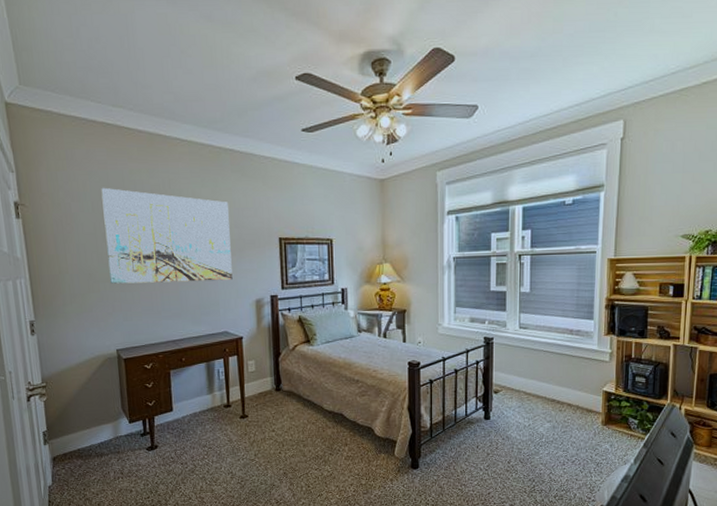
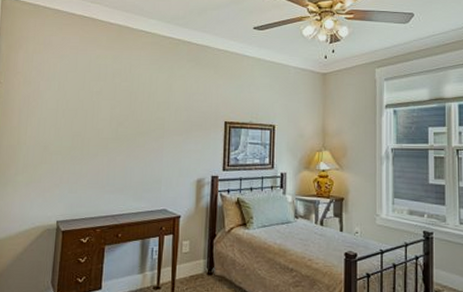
wall art: present [101,187,233,284] -> none [63,69,181,159]

